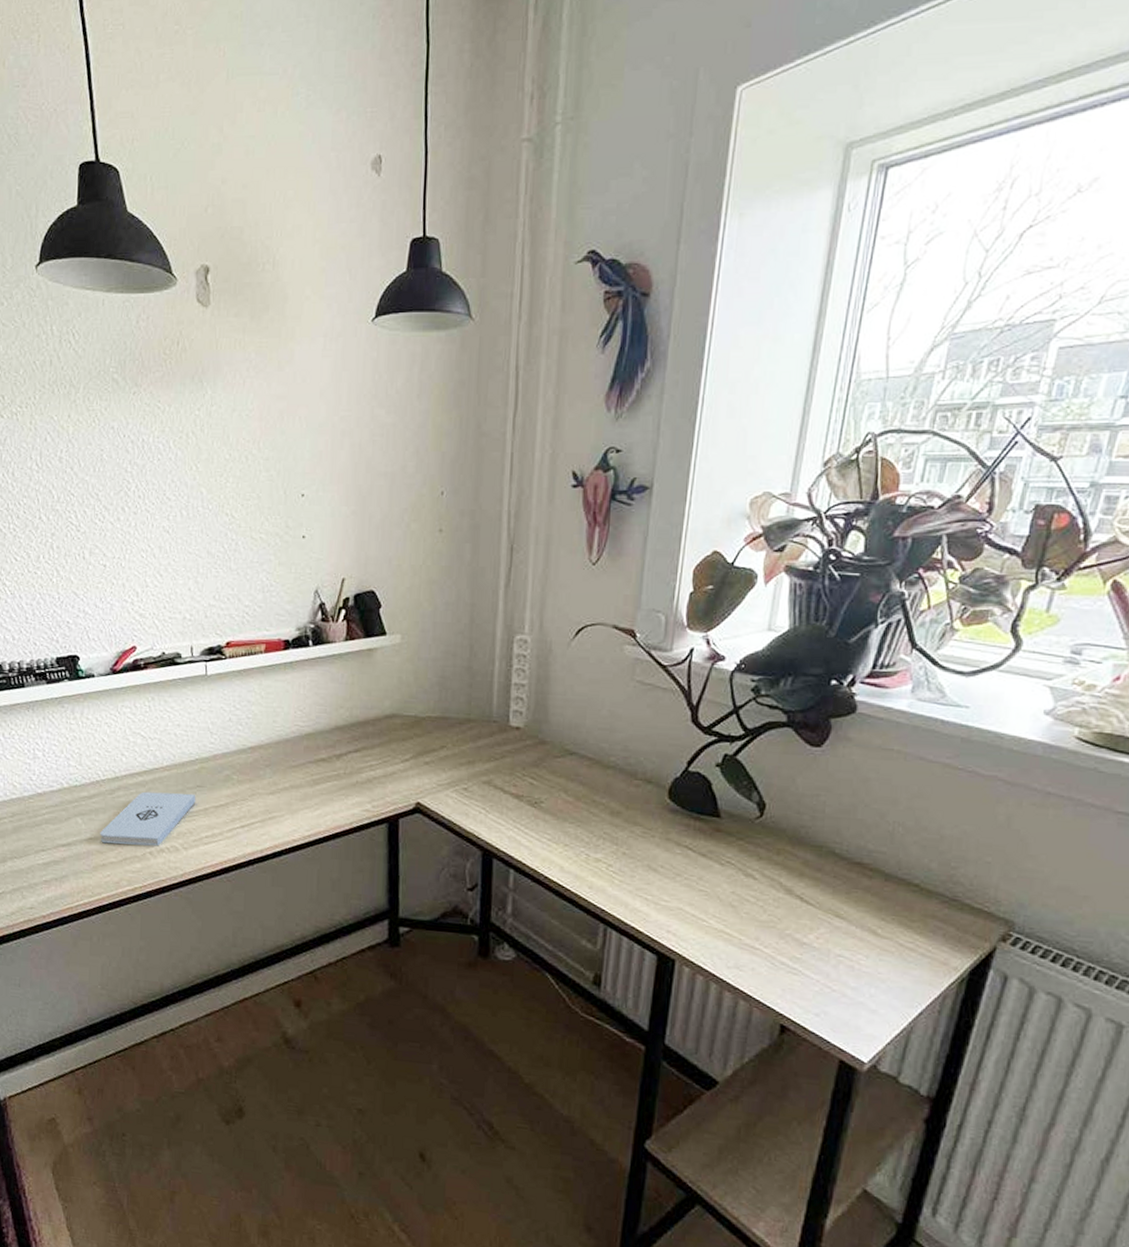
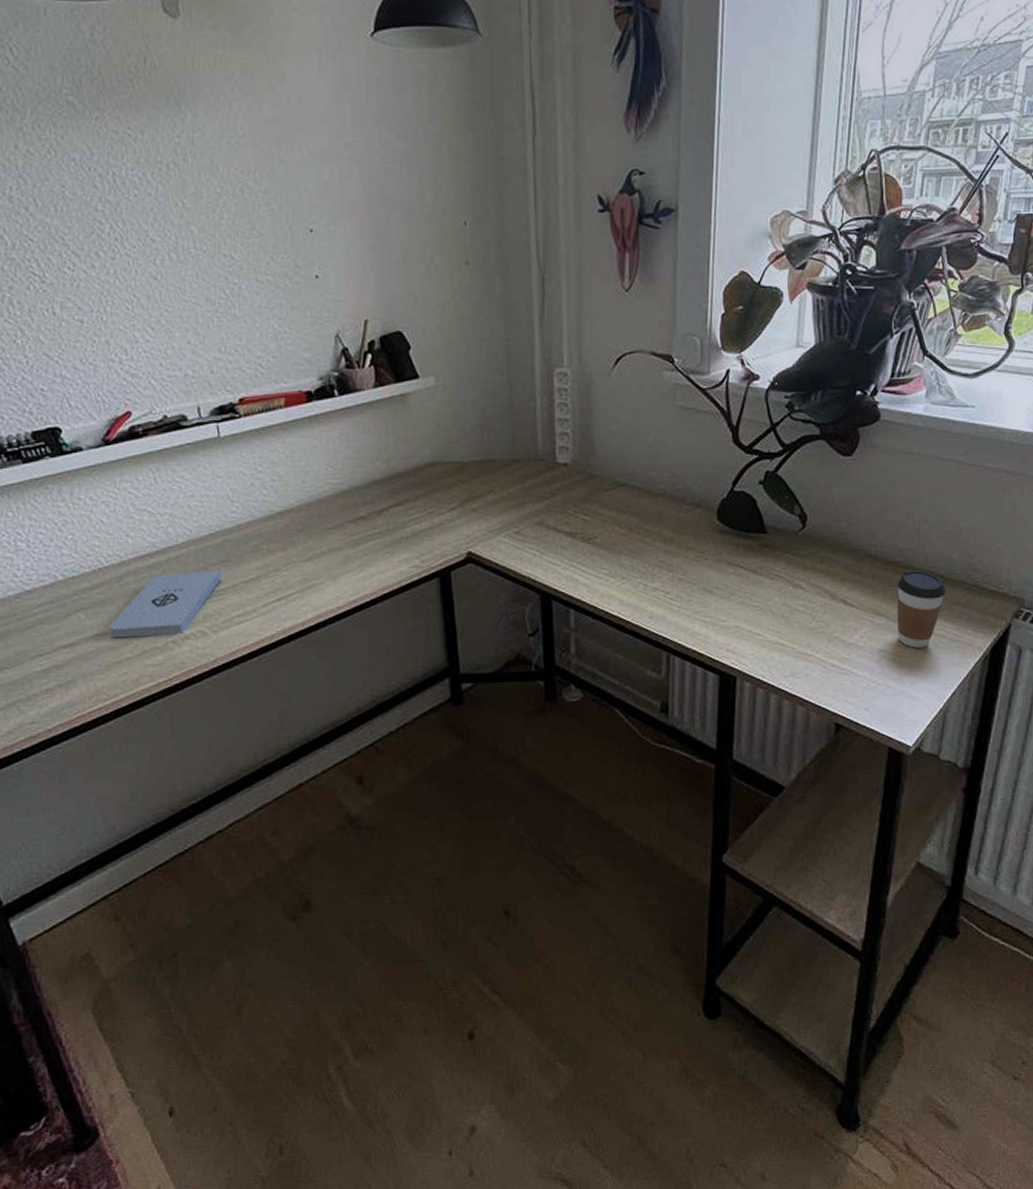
coffee cup: none [859,874,919,959] -> present [897,569,945,648]

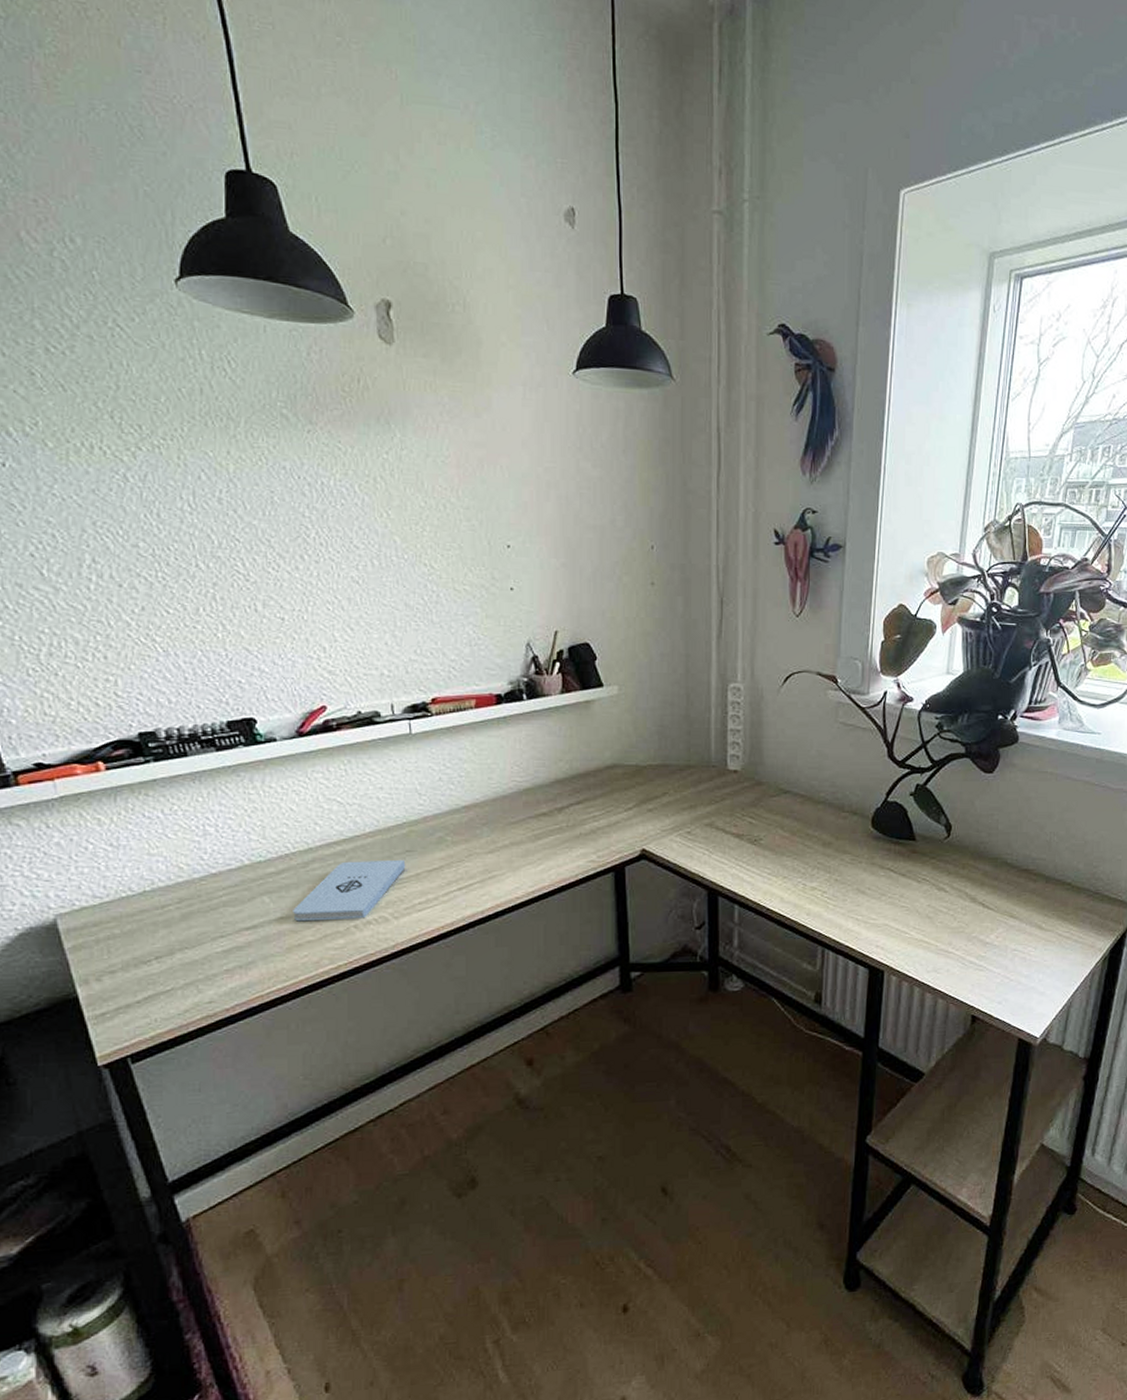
coffee cup: present [897,569,945,648] -> none [1029,877,1071,948]

